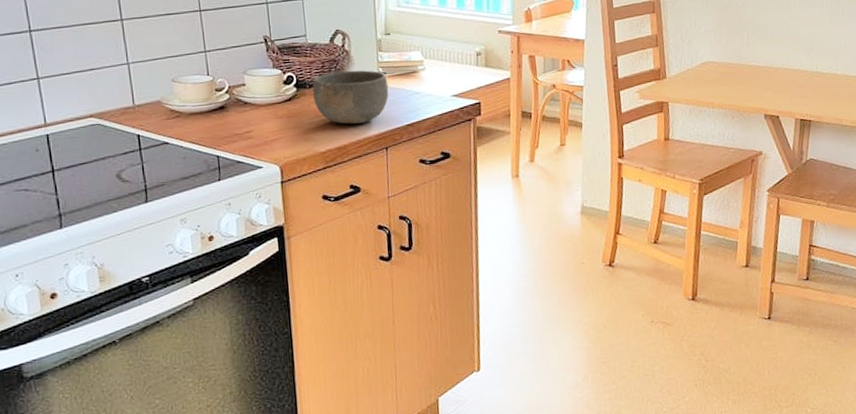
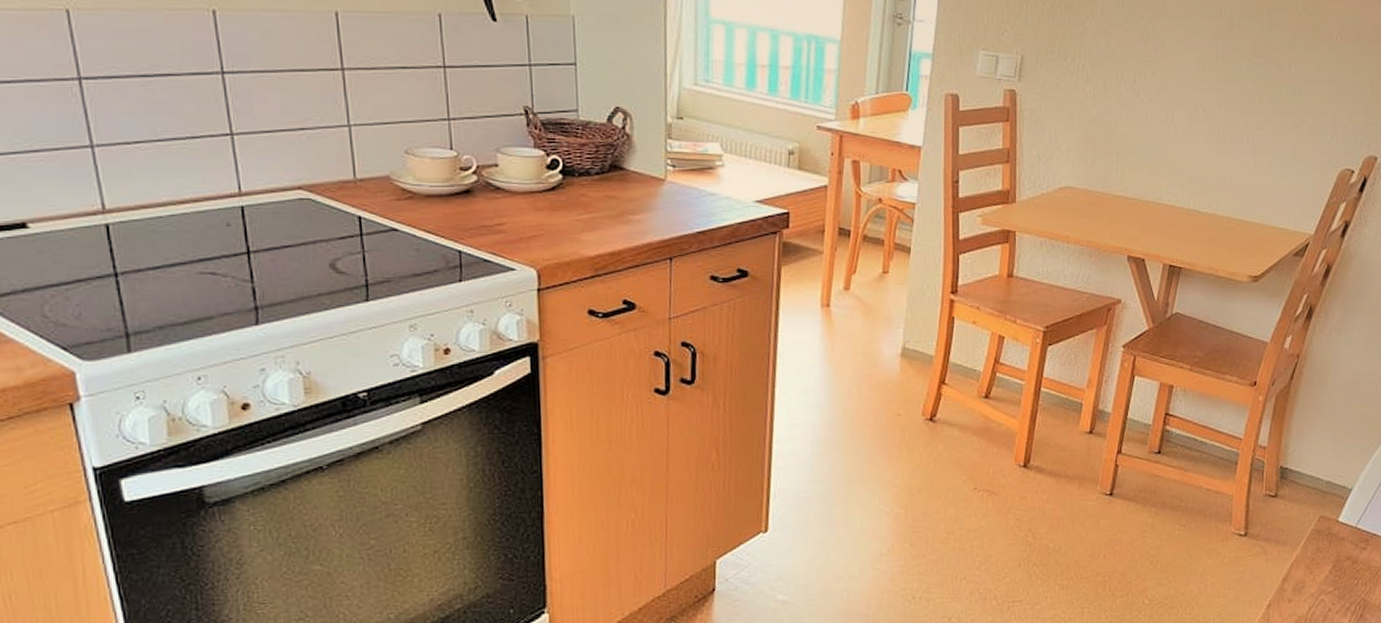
bowl: present [312,70,389,124] -> none [583,159,678,225]

